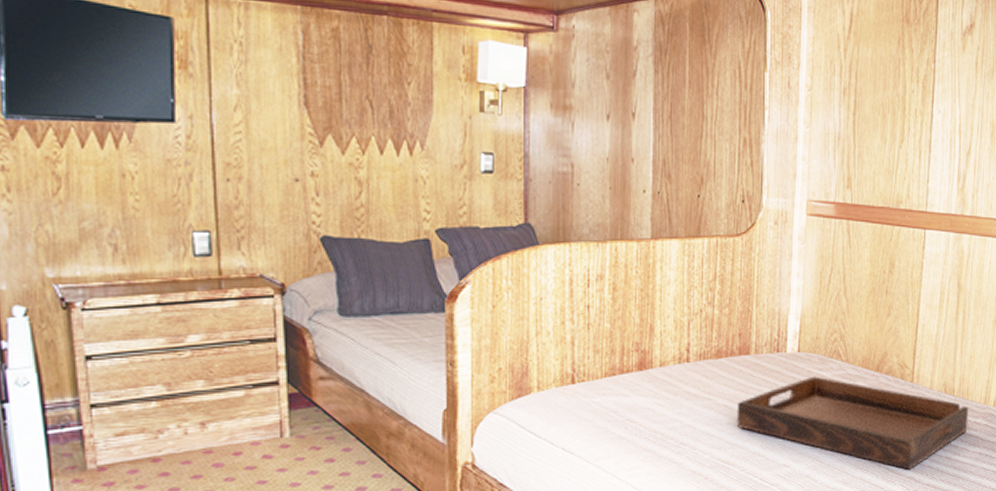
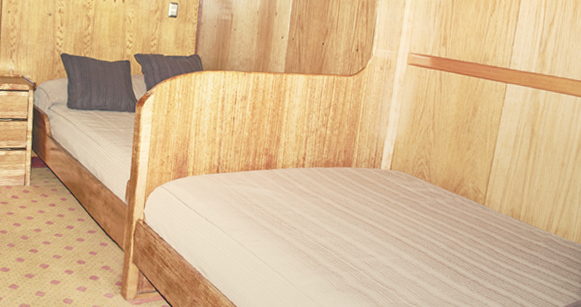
serving tray: present [736,376,968,470] -> none [336,190,531,275]

